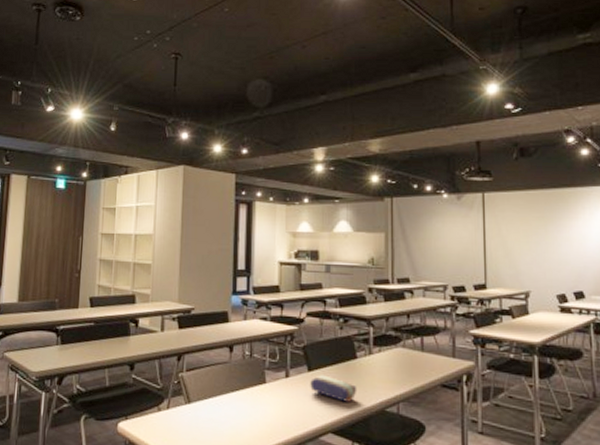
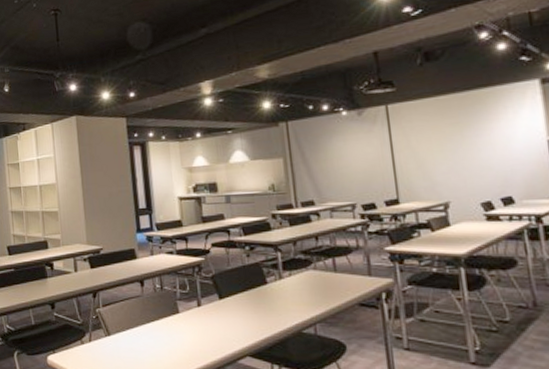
pencil case: present [310,375,357,404] -> none [222,302,271,328]

